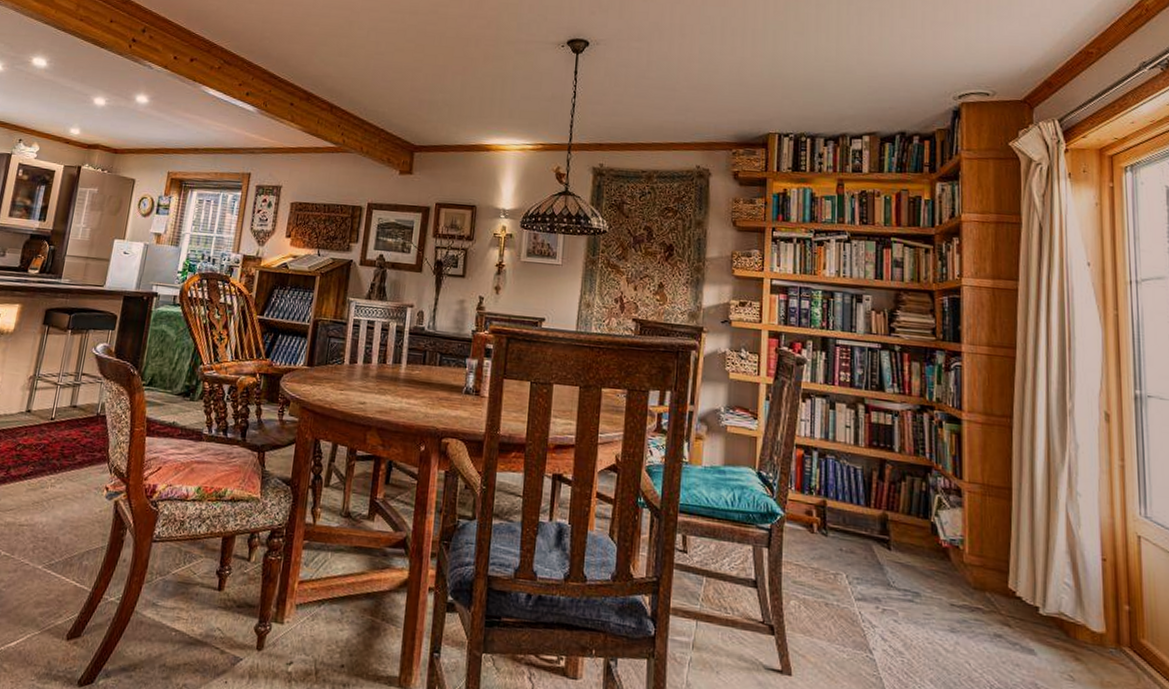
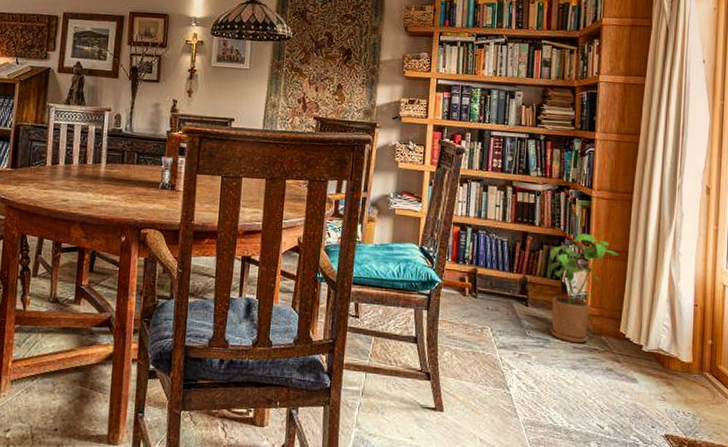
house plant: none [912,463,1002,600] -> present [547,233,620,344]

